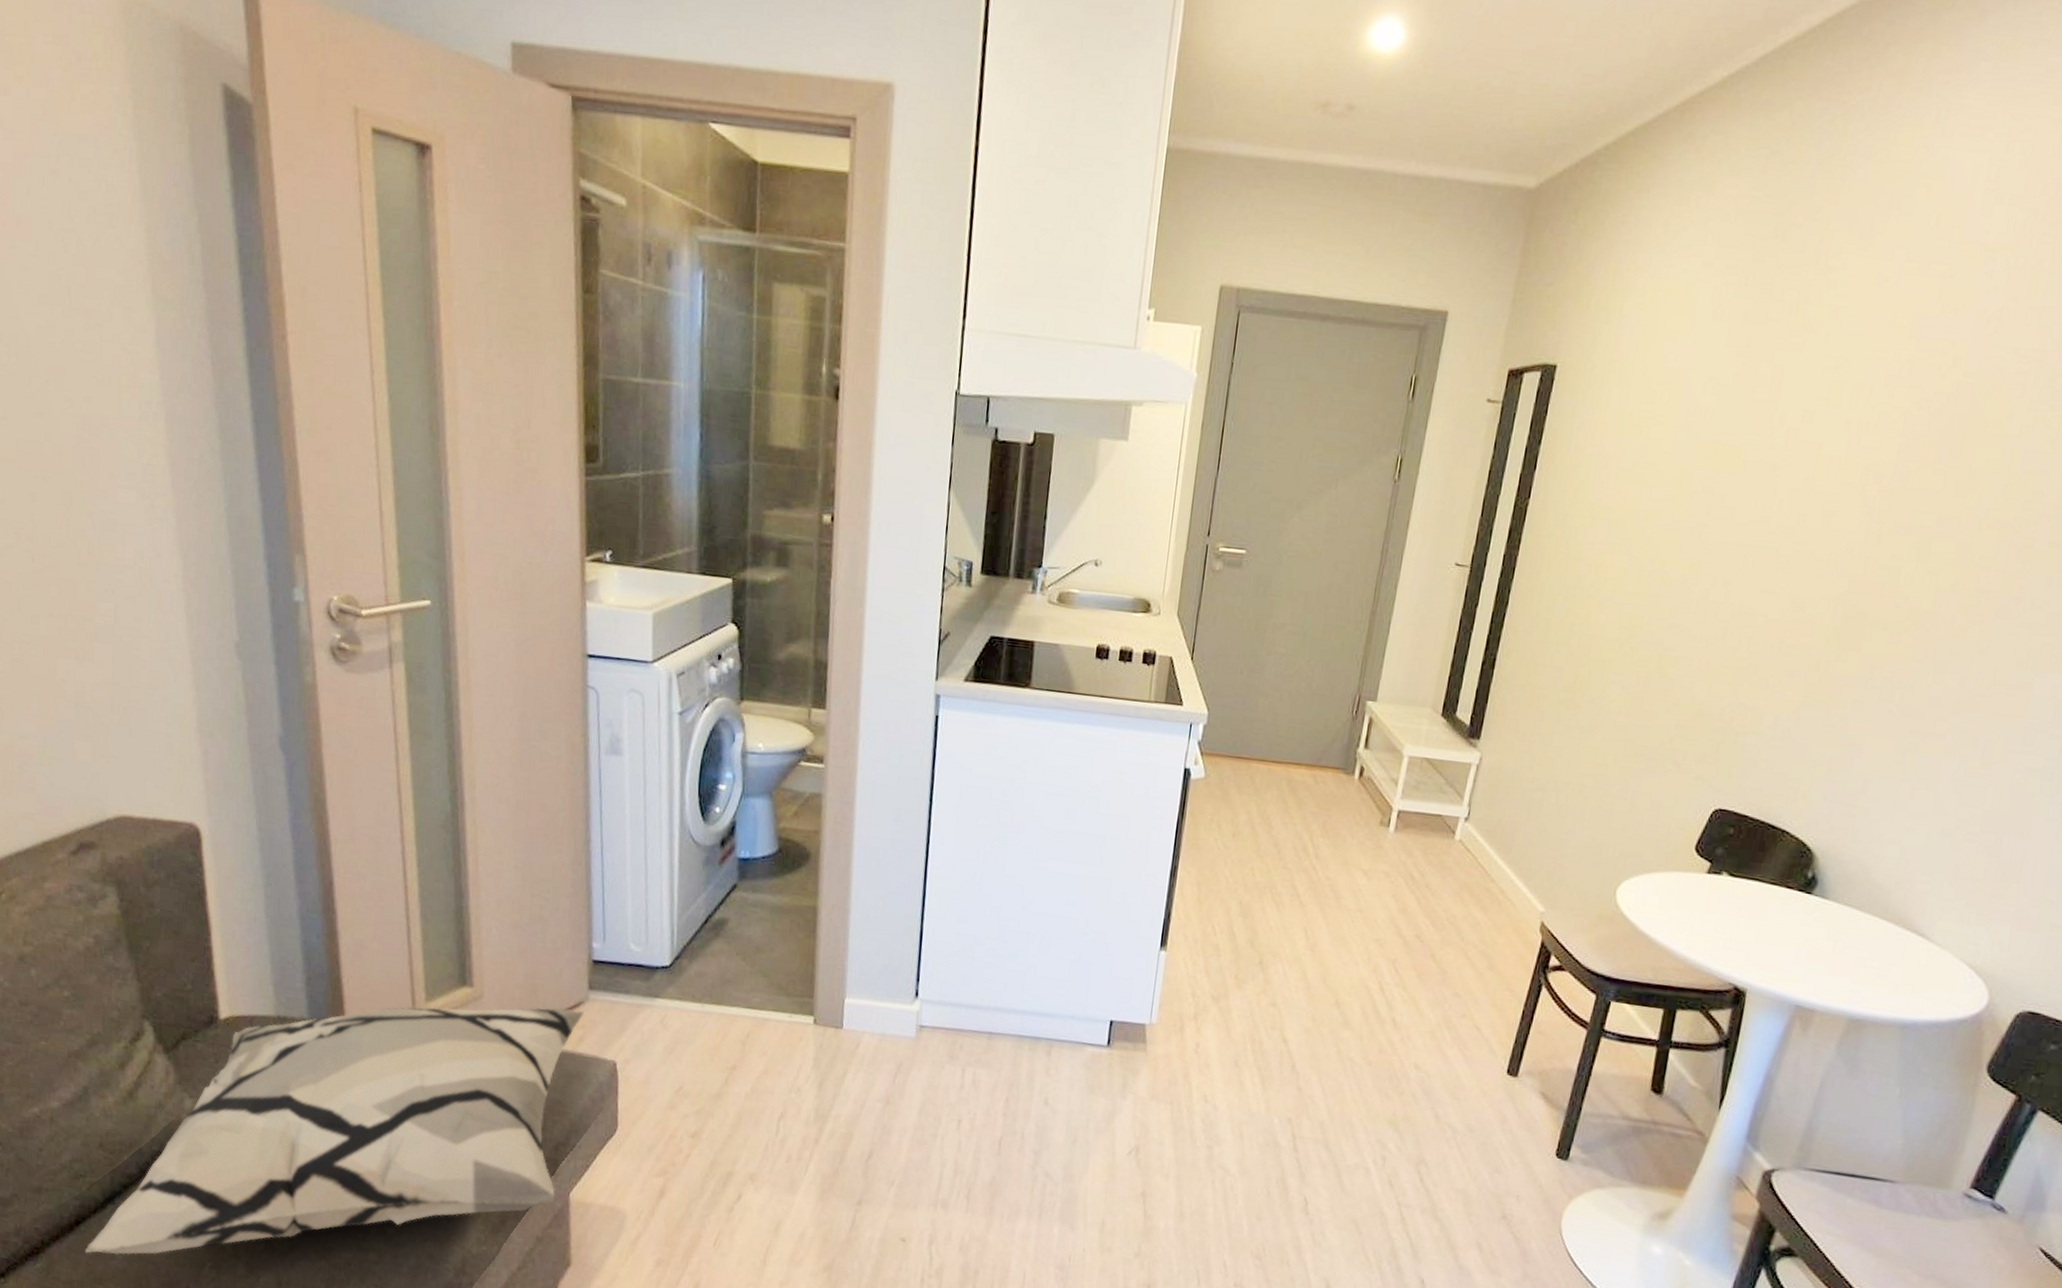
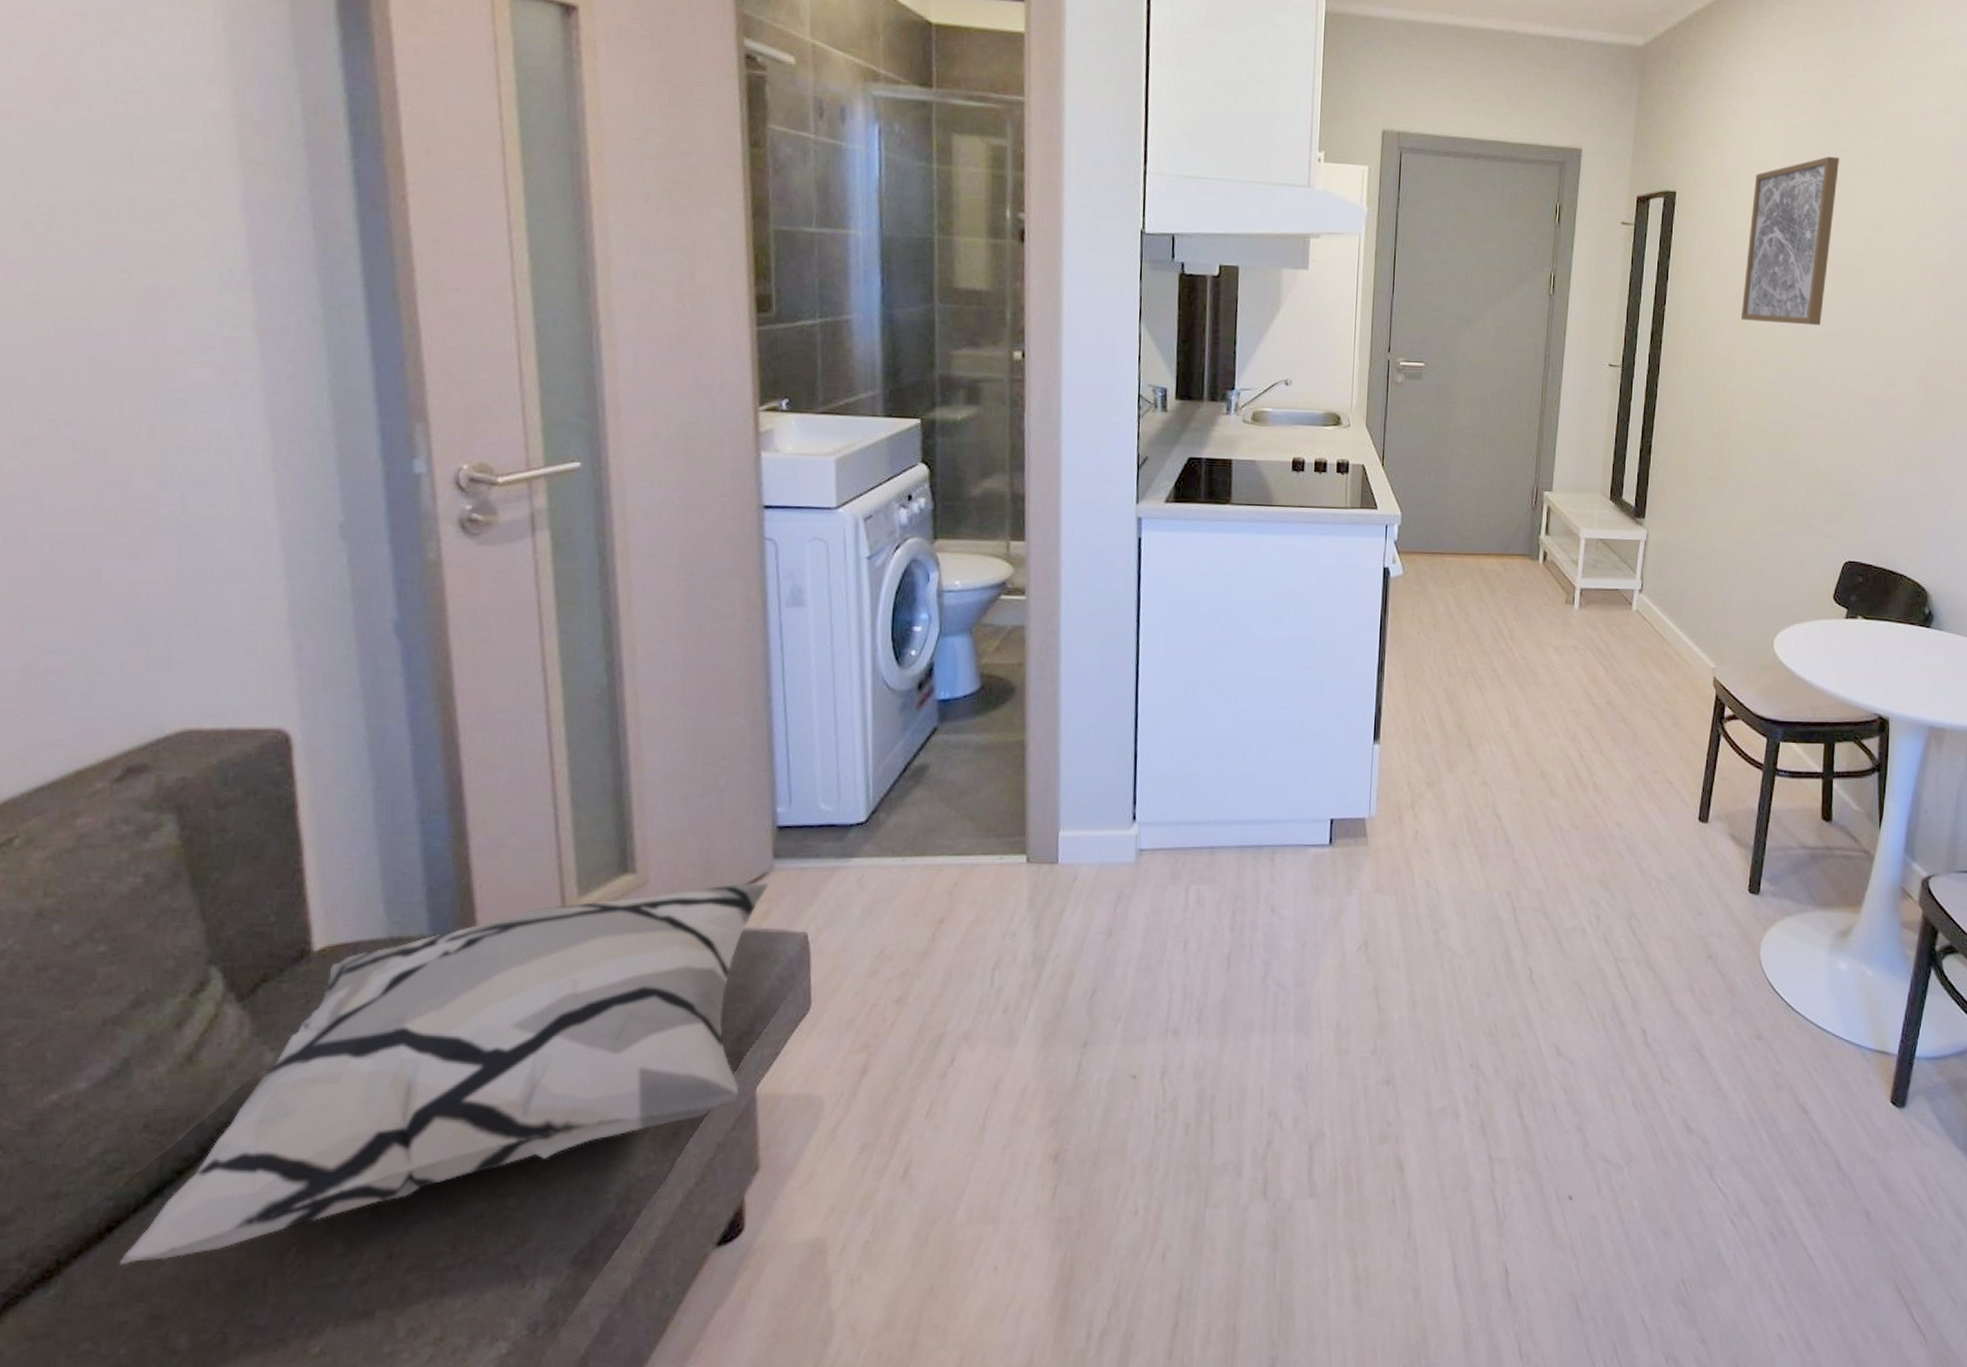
wall art: none [1619,326,1768,532] -> present [1740,156,1839,326]

